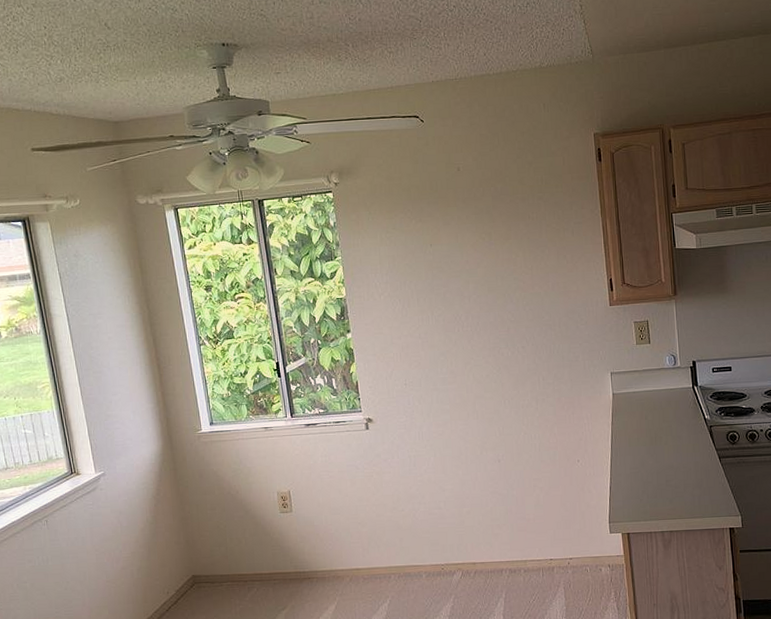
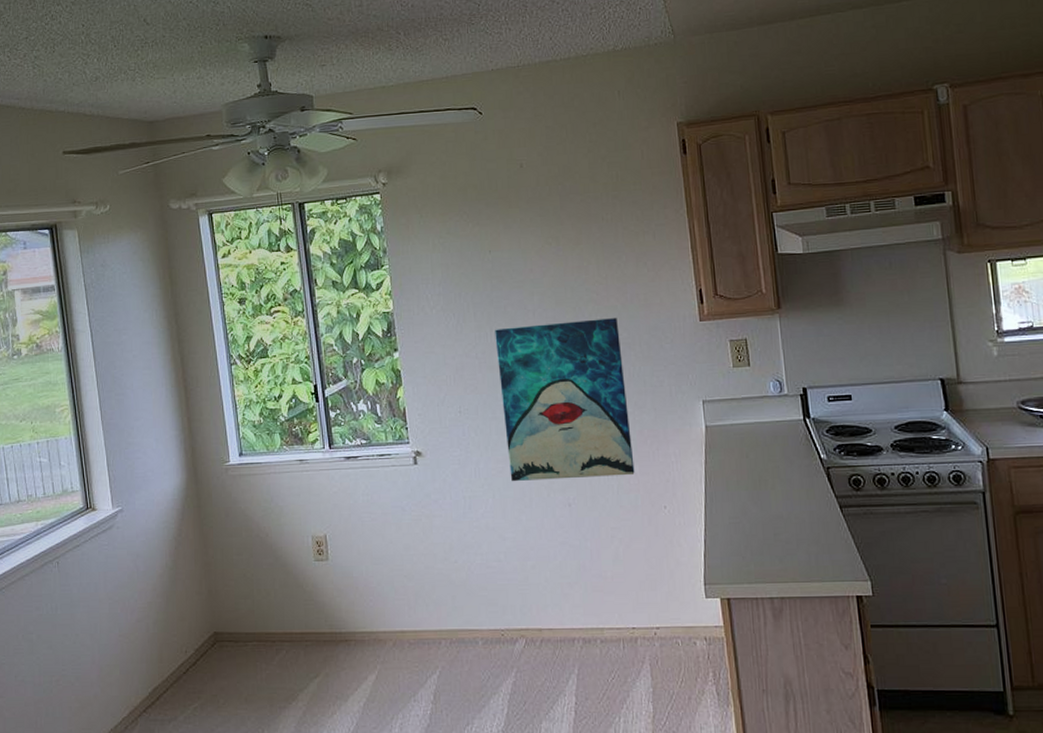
wall art: none [435,303,554,443] -> present [495,318,635,482]

